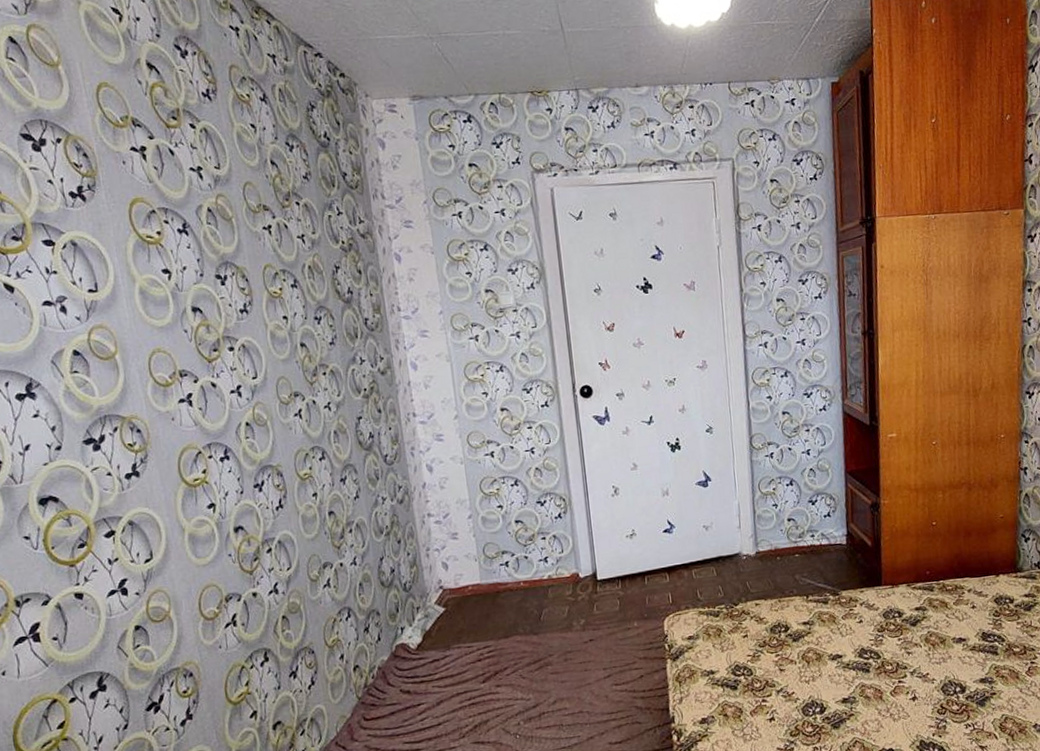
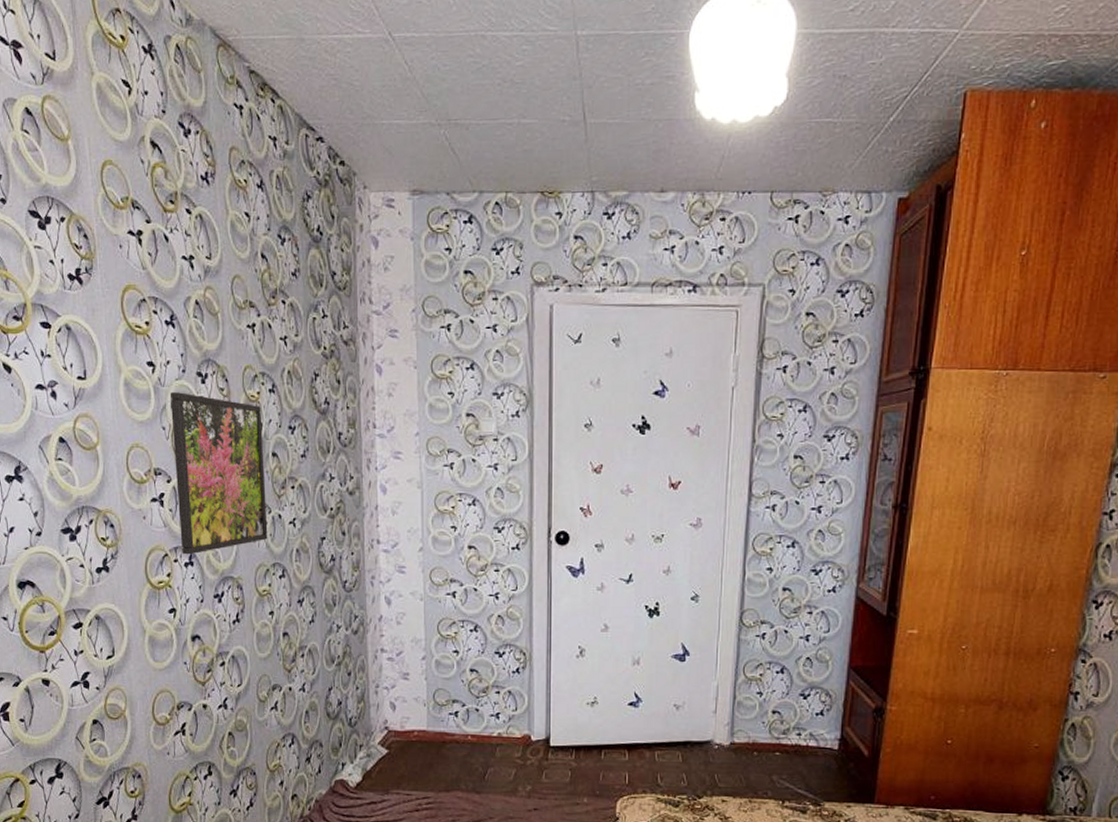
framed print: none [189,295,304,450] -> present [169,392,268,555]

